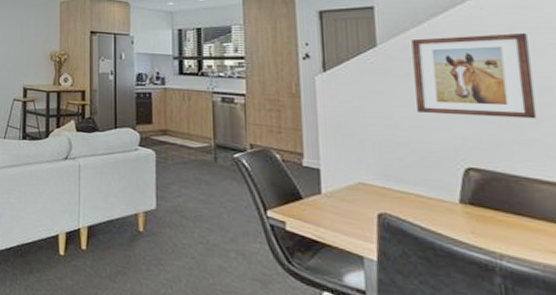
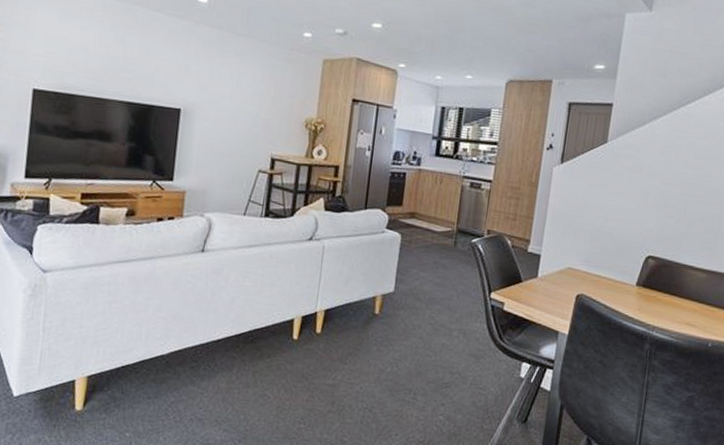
wall art: present [411,32,537,119] -> none [624,138,714,216]

